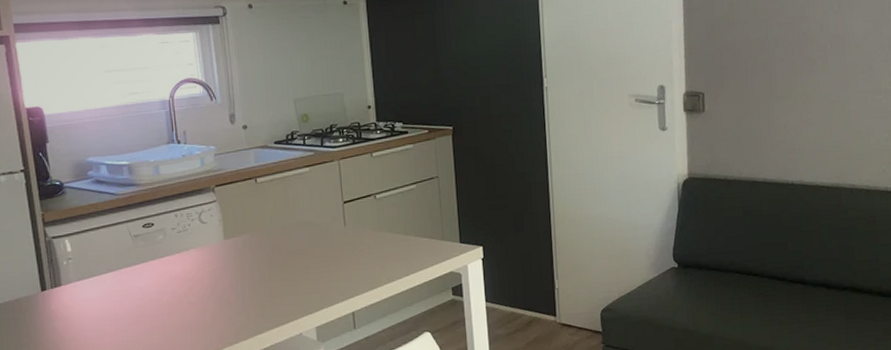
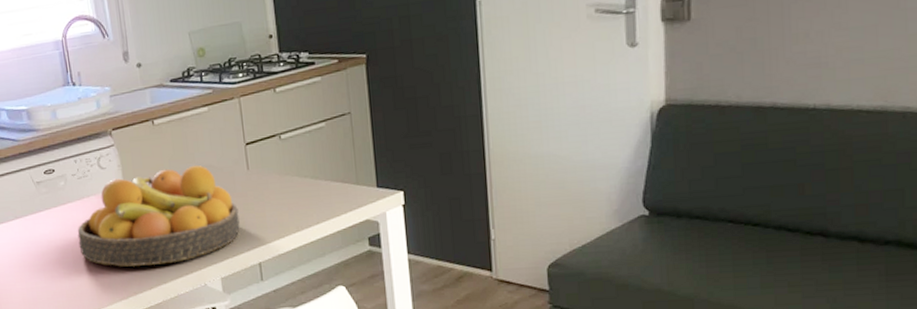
fruit bowl: none [174,221,336,318] -> present [77,165,240,267]

